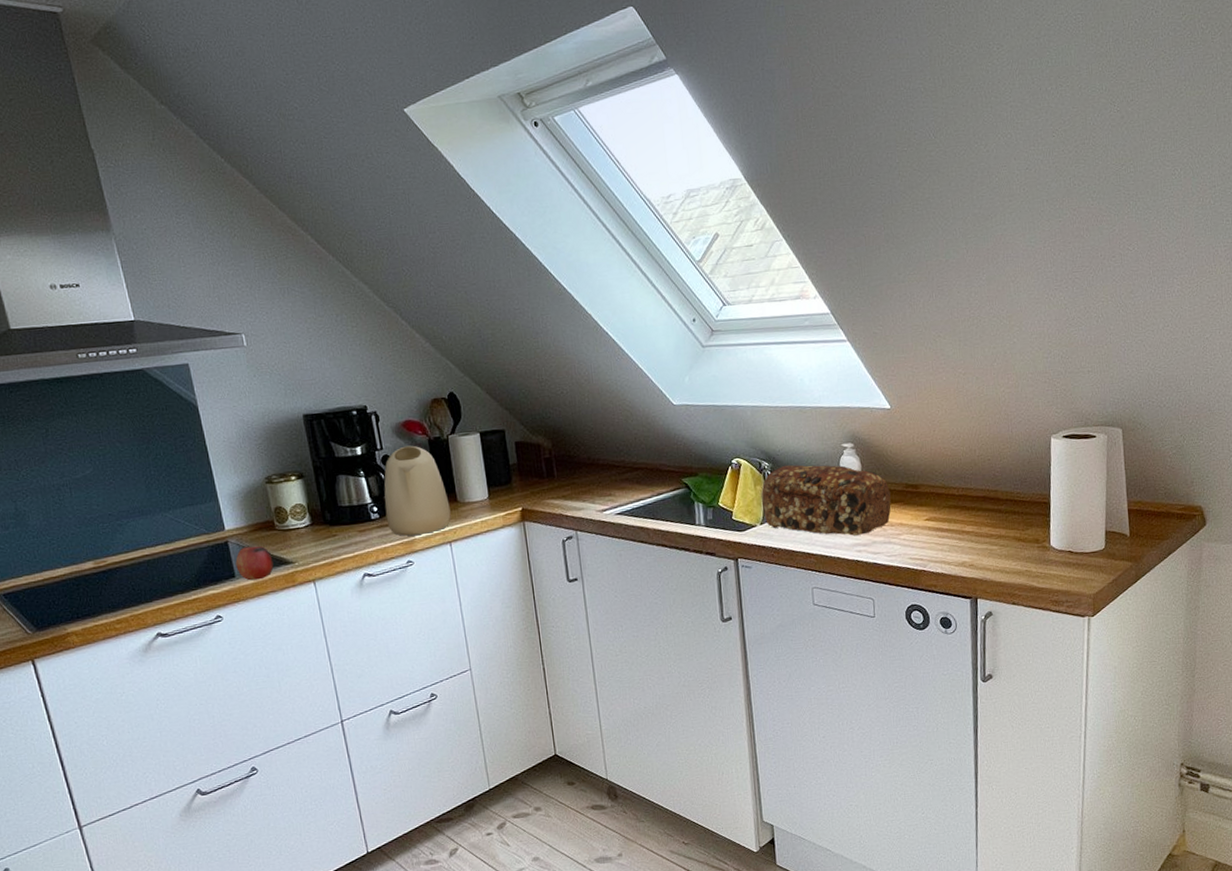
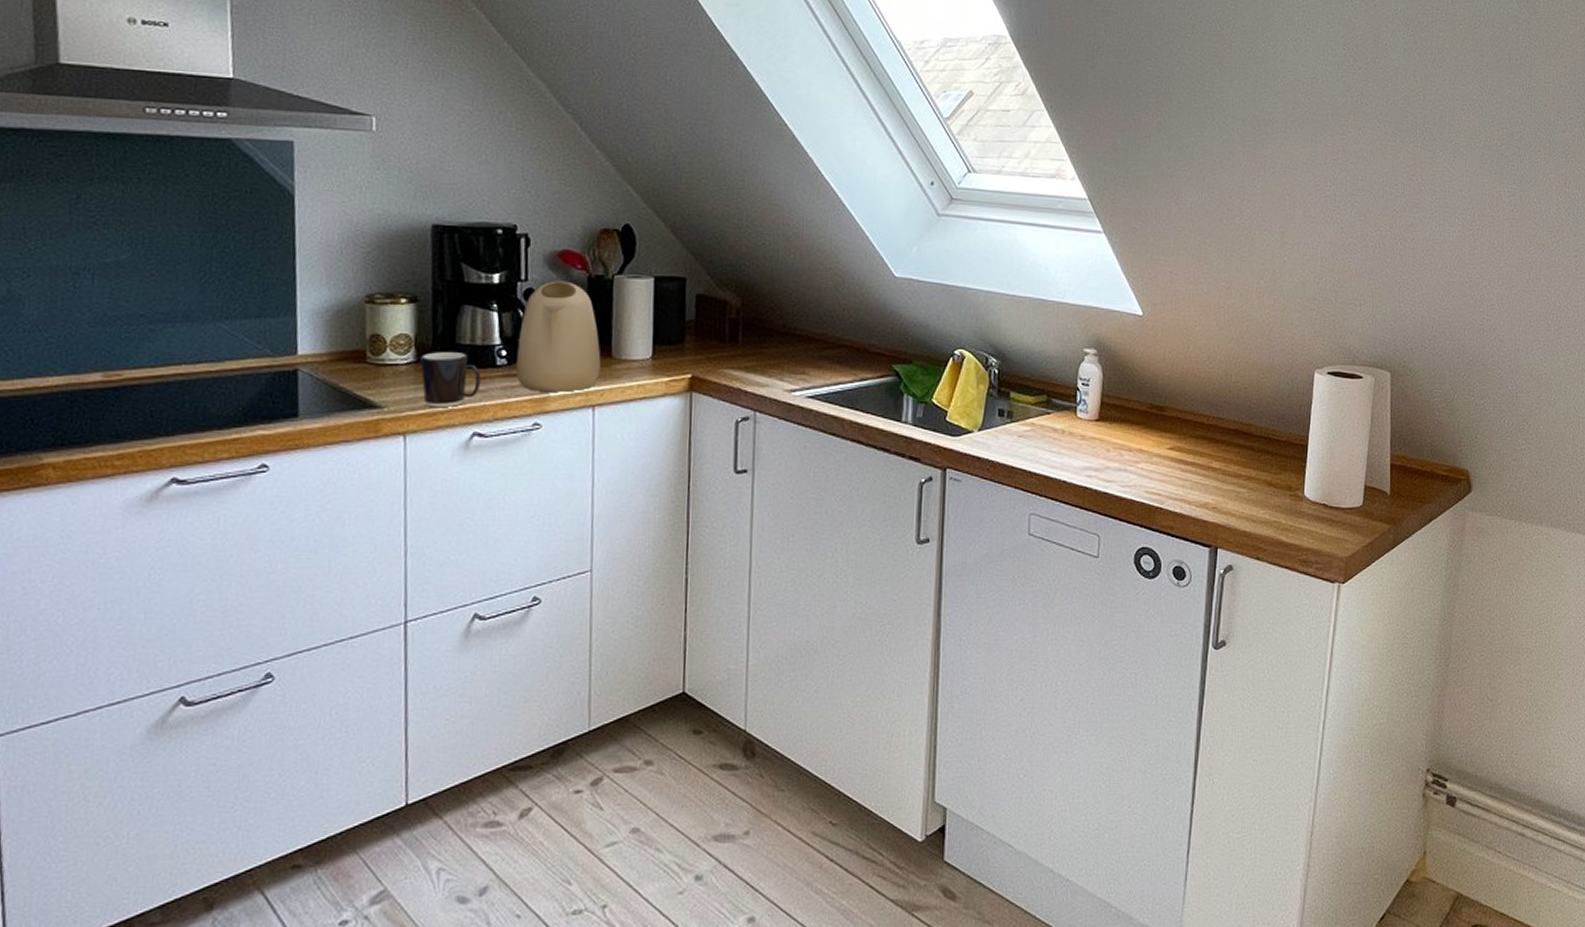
fruit: present [235,546,274,581] -> none [302,380,355,424]
mug: none [314,512,363,559] -> present [420,351,481,408]
bread loaf: present [761,464,891,536] -> none [984,364,1132,457]

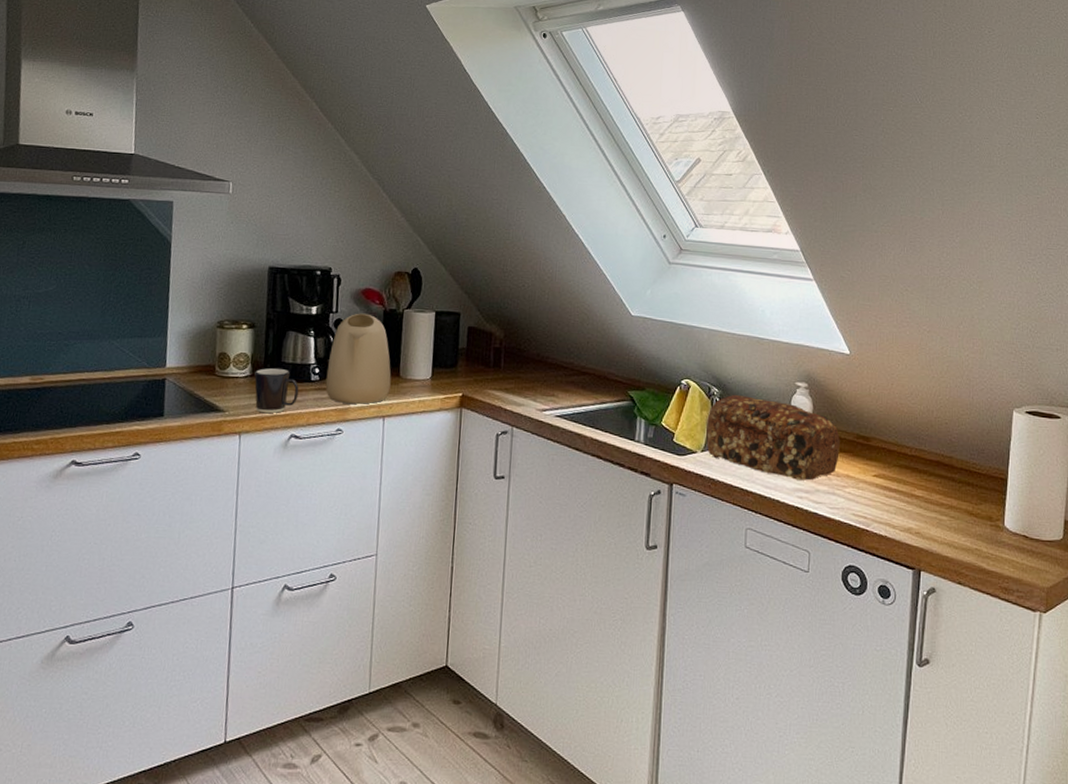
bread loaf: none [984,364,1132,457] -> present [706,394,840,481]

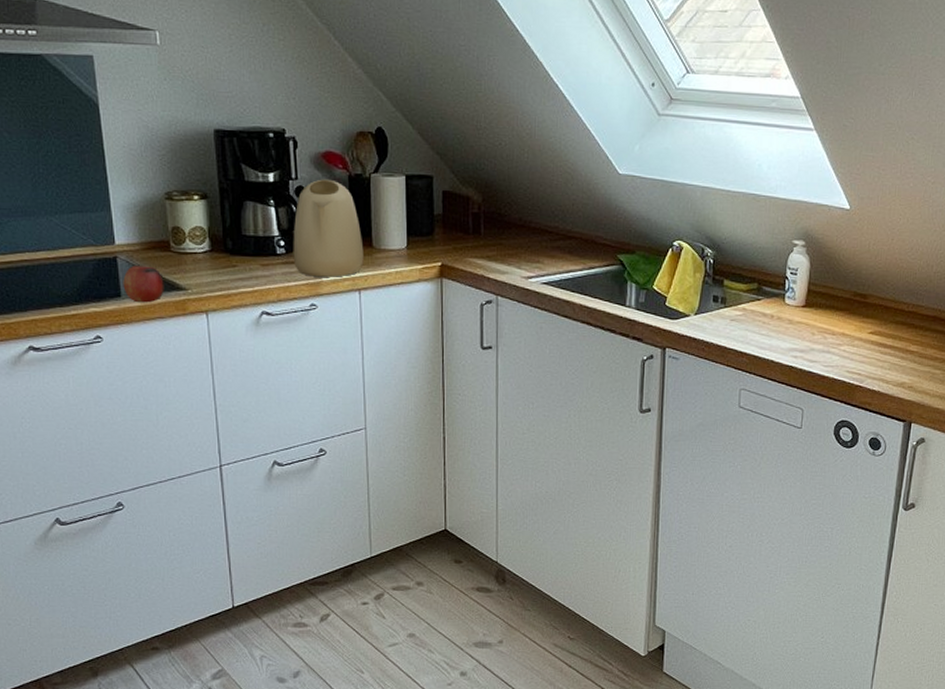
fruit: none [167,387,205,423] -> present [123,265,164,303]
mug: present [254,367,299,414] -> none [214,241,265,291]
bread loaf: present [706,394,840,481] -> none [700,255,837,340]

